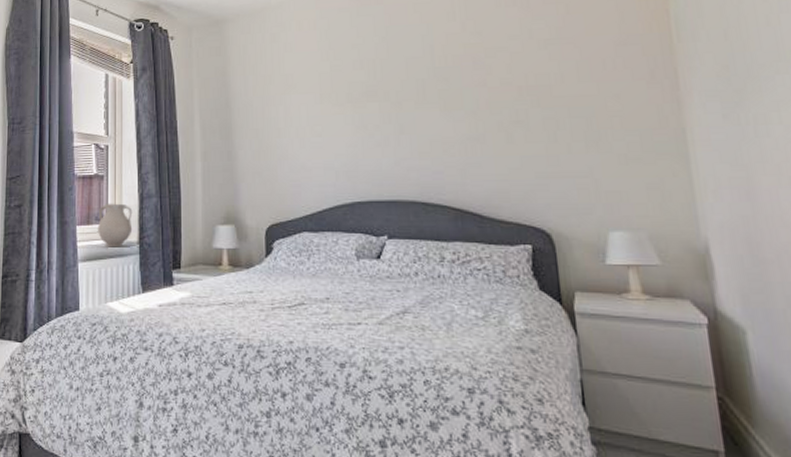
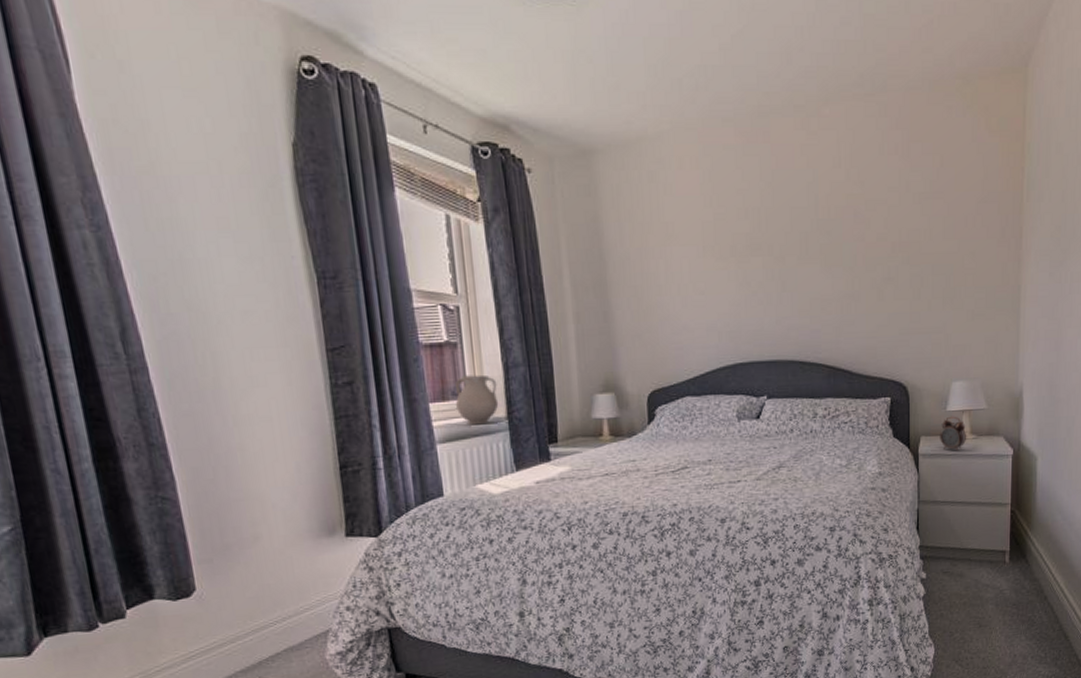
alarm clock: none [600,271,639,313] -> present [940,416,967,451]

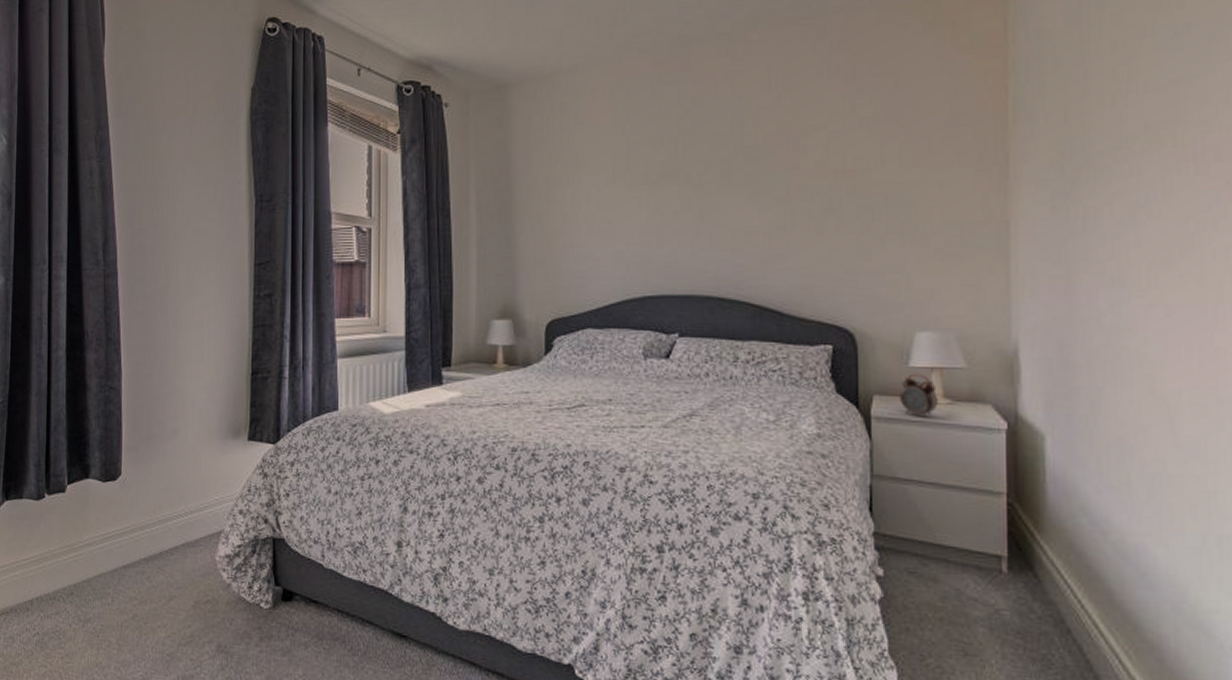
vase: present [456,374,499,425] -> none [359,294,398,343]

